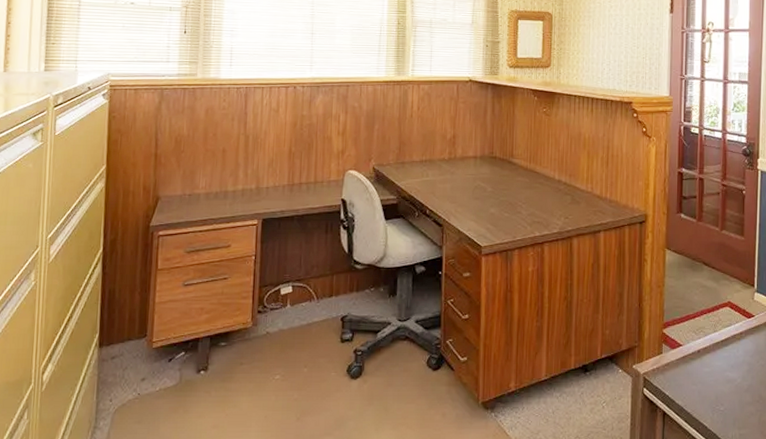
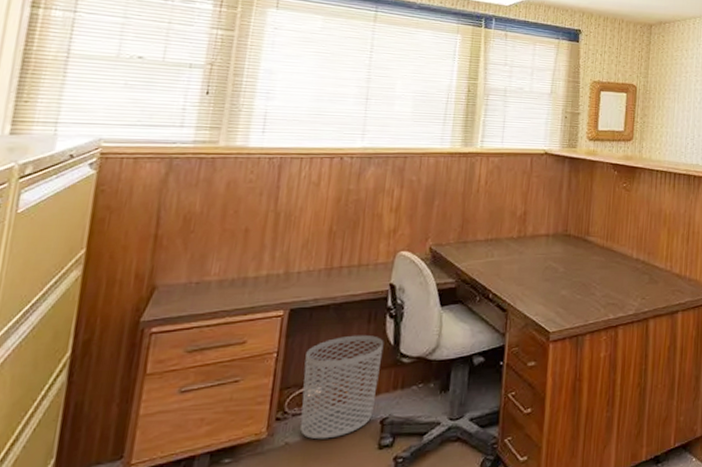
waste bin: none [277,243,340,331] -> present [300,334,384,440]

